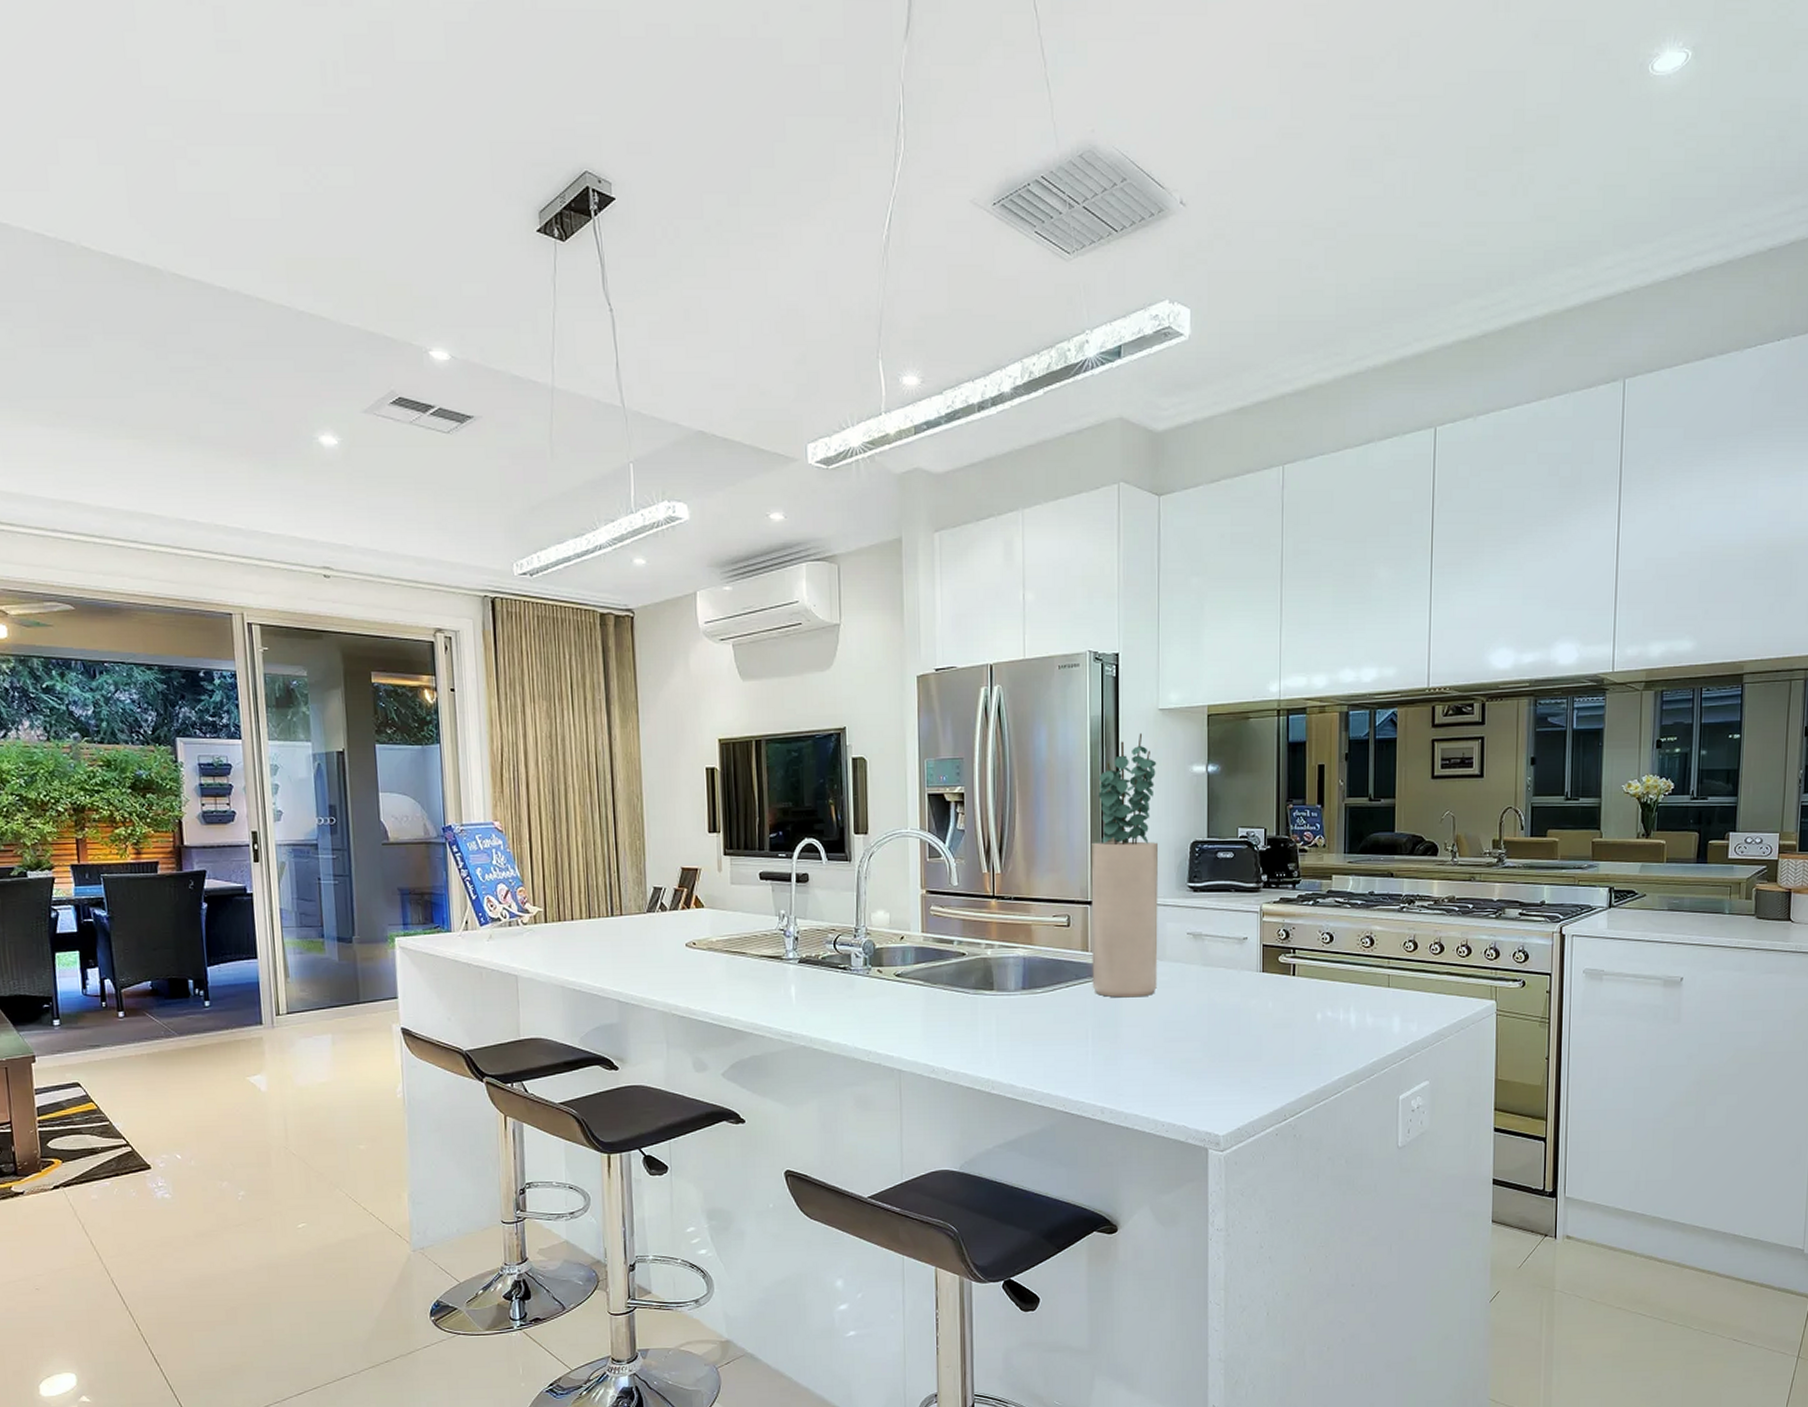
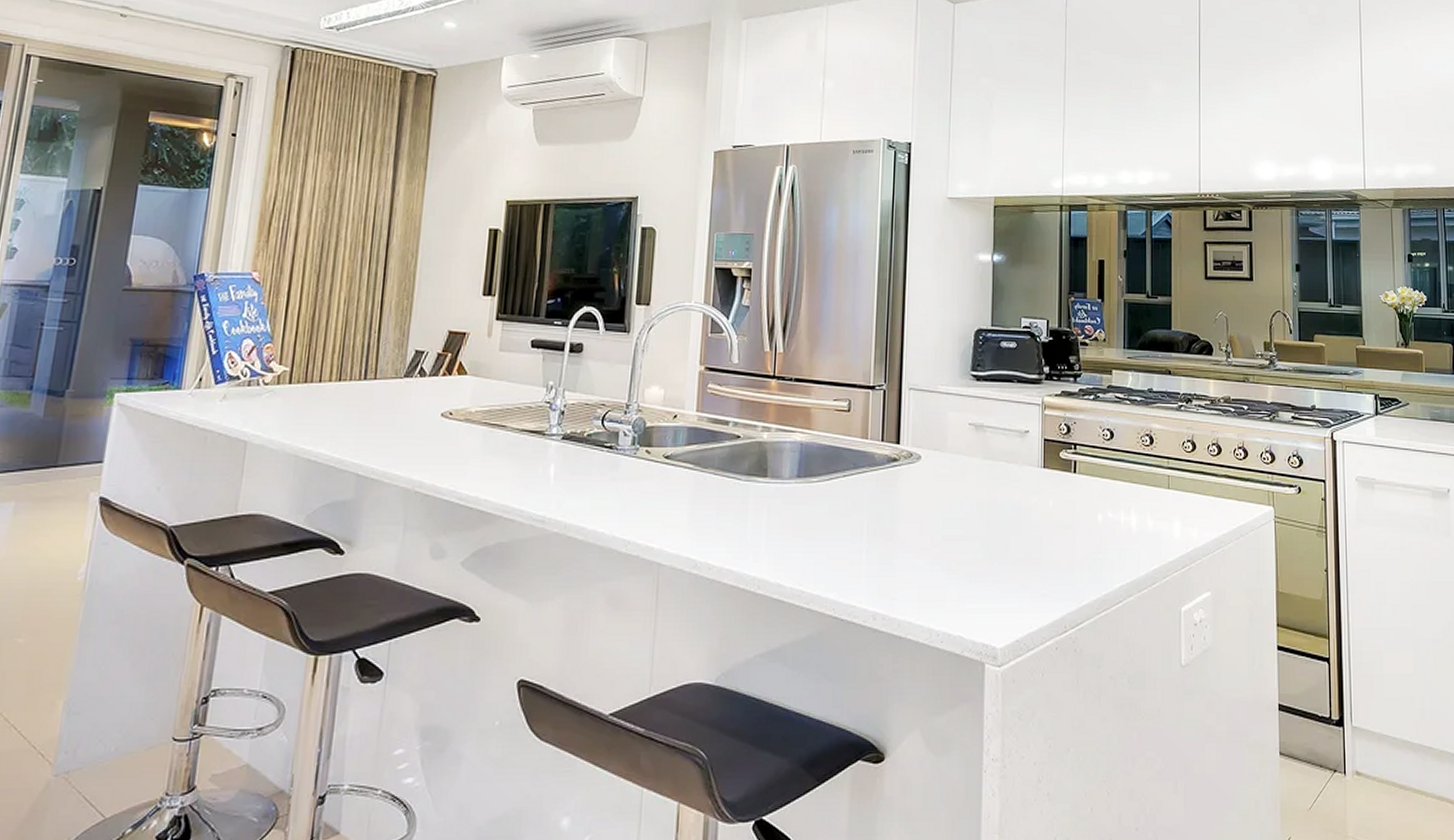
vase: present [1090,733,1158,998] -> none [870,220,944,491]

